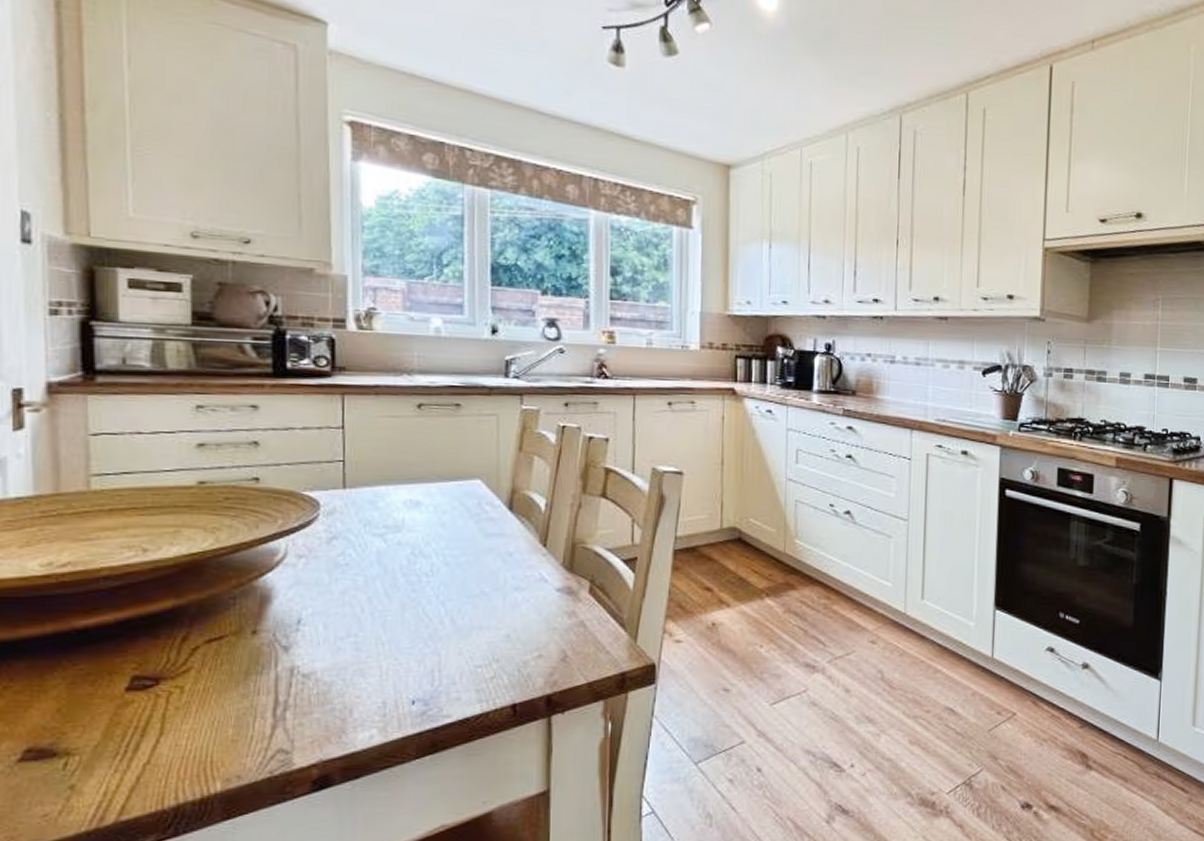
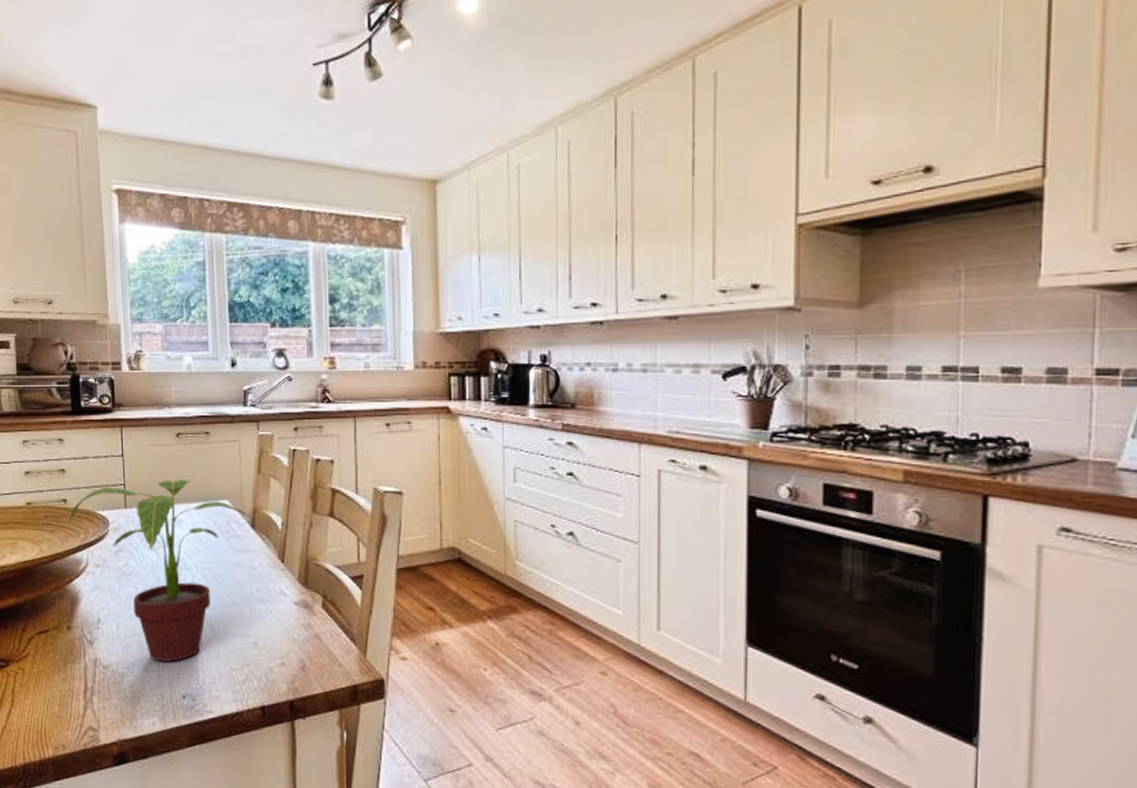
potted plant: none [259,456,511,663] -> present [67,479,253,662]

